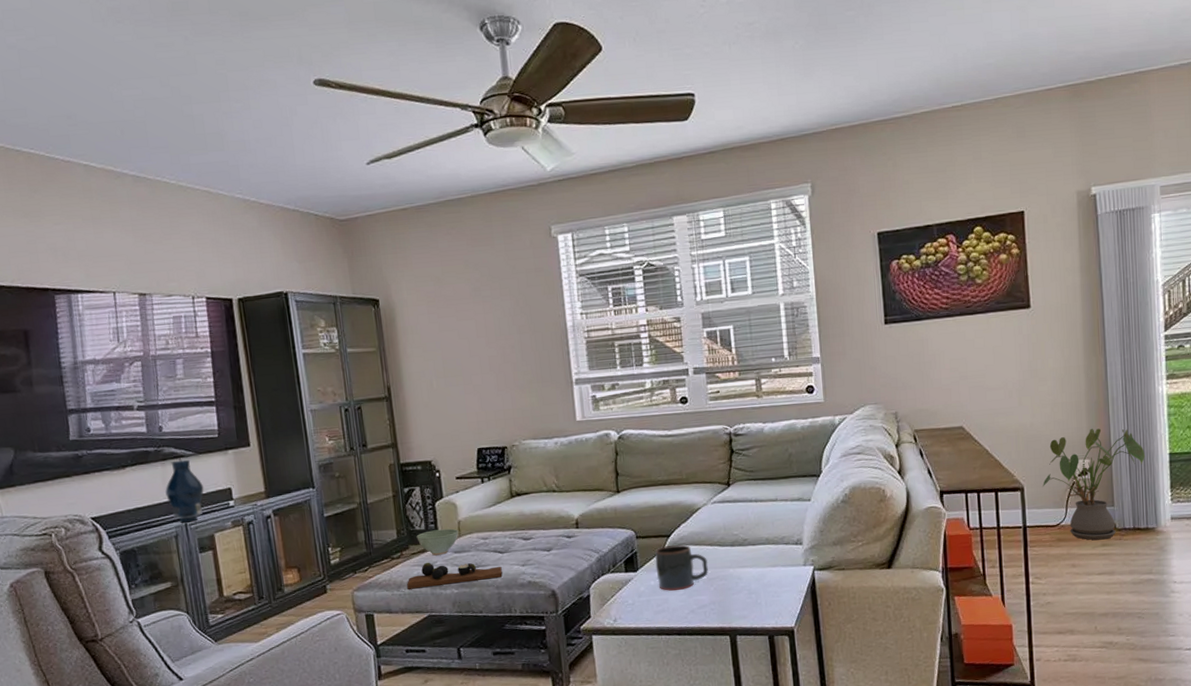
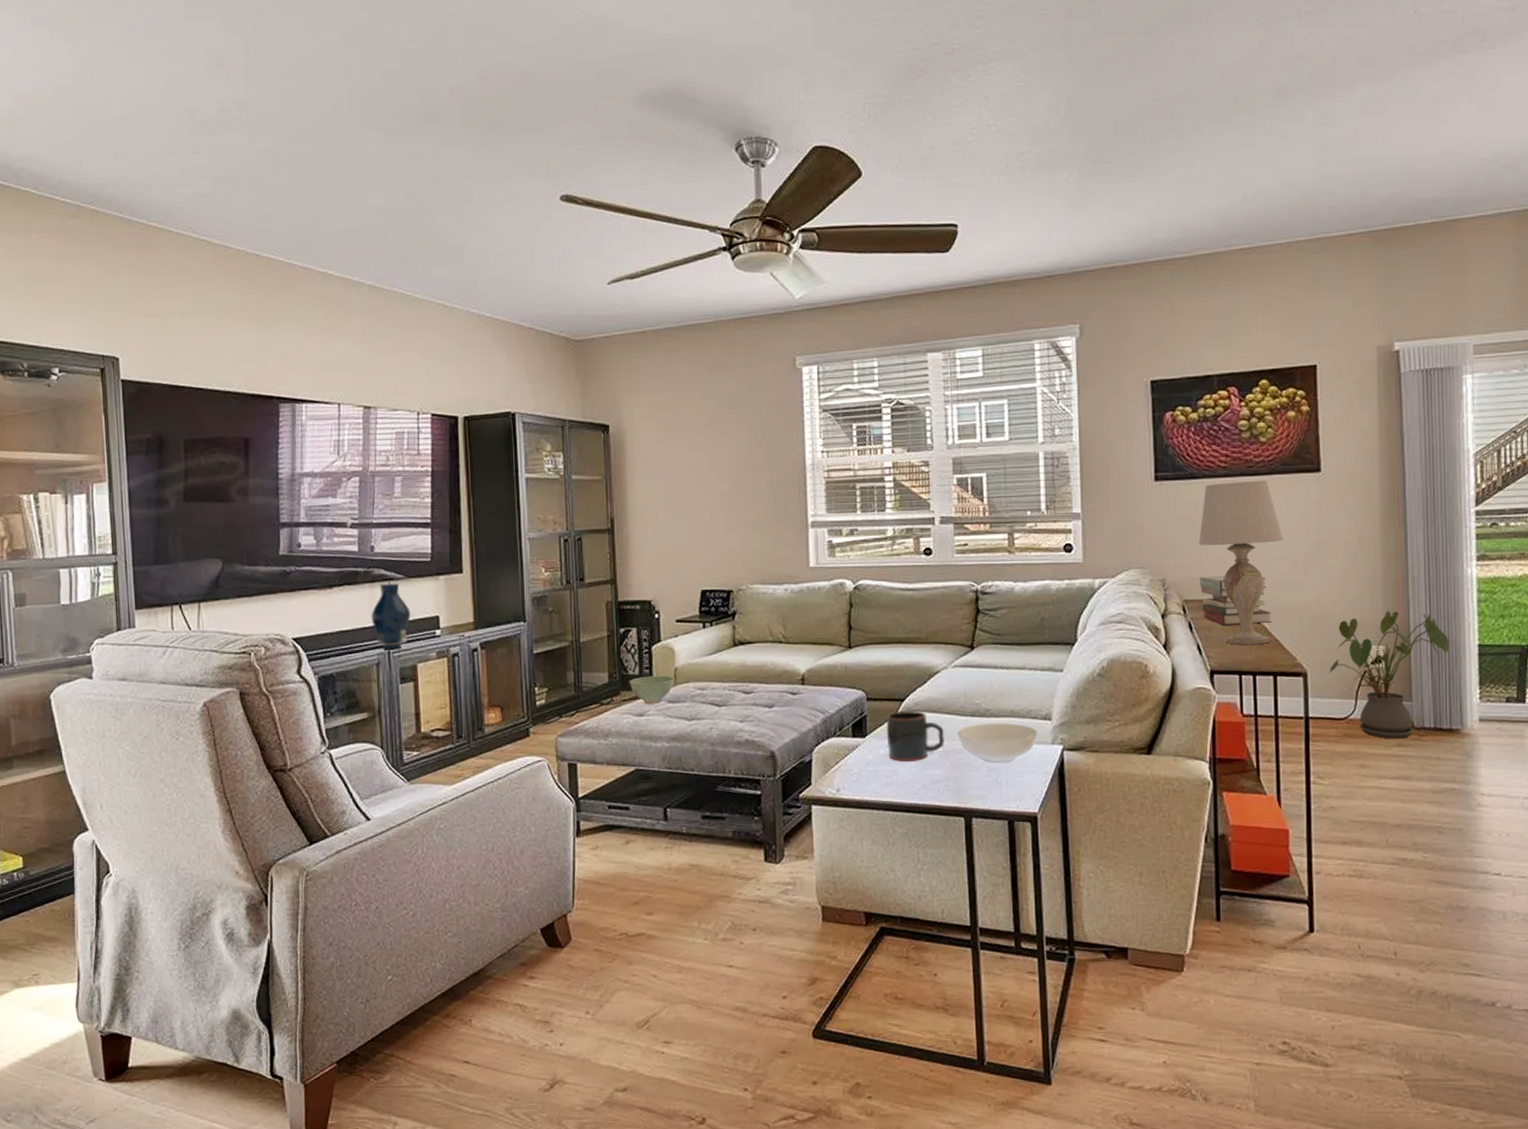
decorative tray: present [407,562,503,589] -> none [615,710,718,739]
bowl: none [719,550,791,587] -> present [957,723,1038,764]
table lamp: none [926,318,999,467] -> present [1199,480,1283,646]
books: none [927,405,993,451] -> present [1199,576,1273,625]

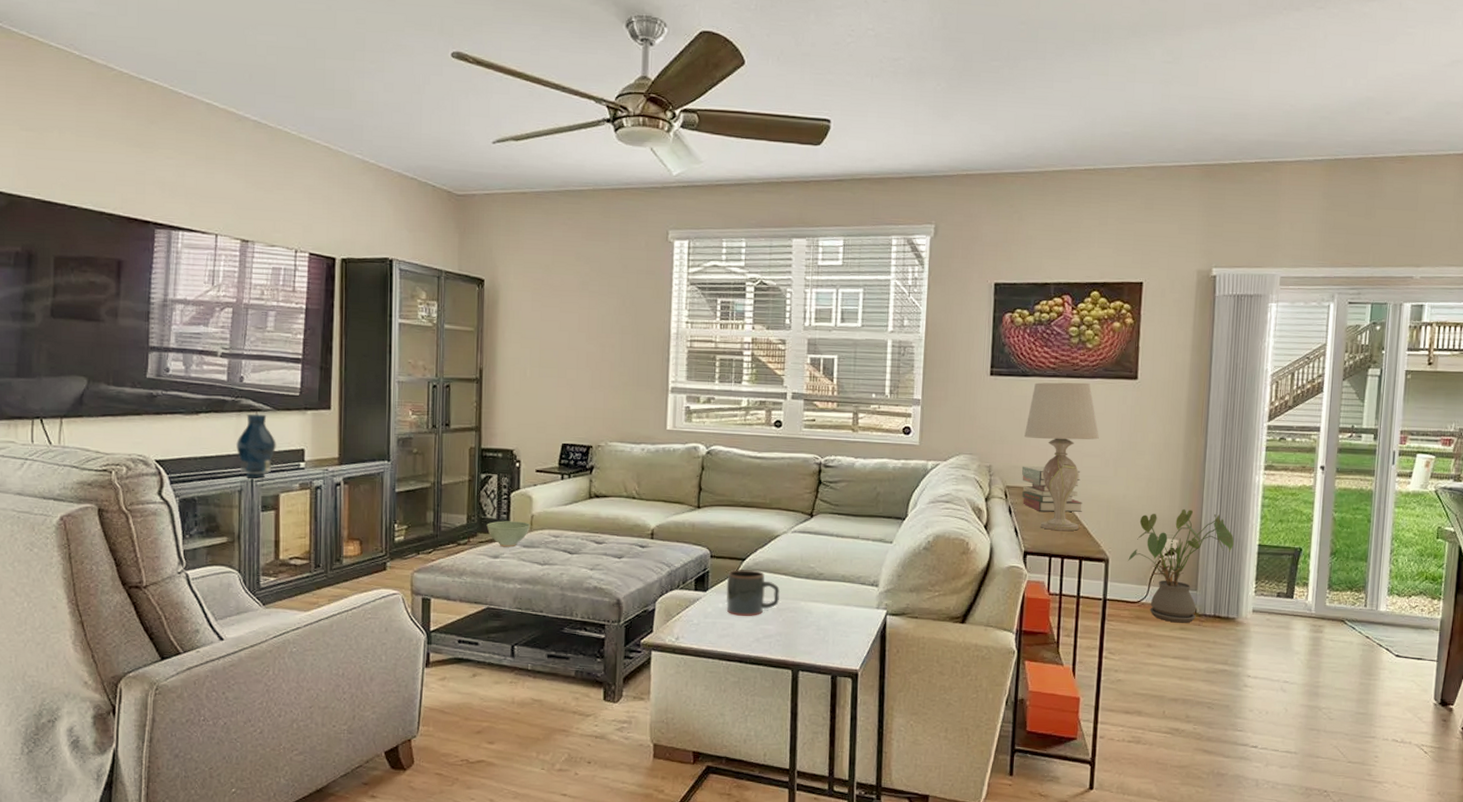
bowl: present [957,723,1038,764] -> none [792,586,865,623]

